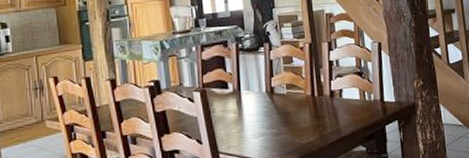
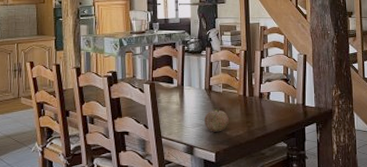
fruit: none [268,112,297,141] -> present [205,107,229,132]

